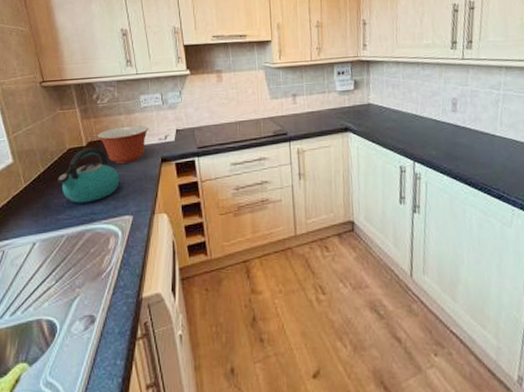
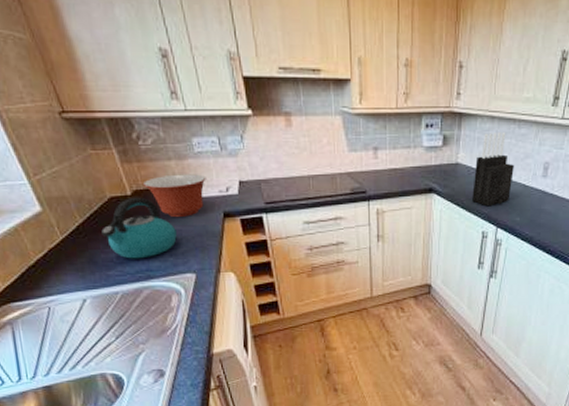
knife block: none [386,73,424,142] -> present [472,131,514,207]

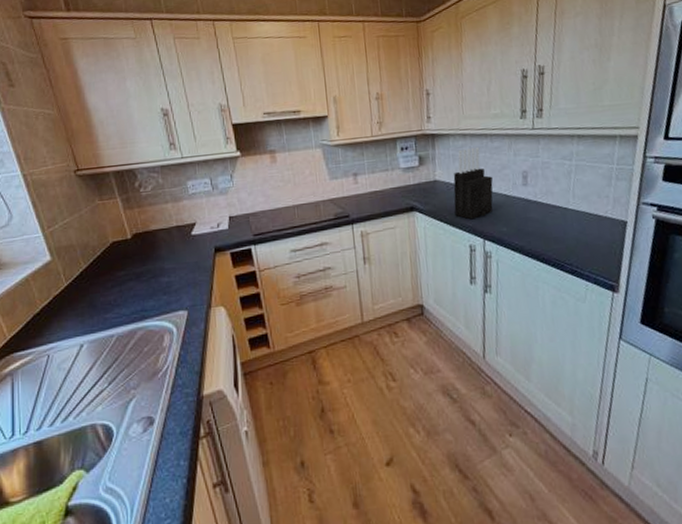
kettle: present [101,197,177,259] -> none [102,239,171,301]
mixing bowl: present [142,174,206,217] -> none [141,213,199,256]

